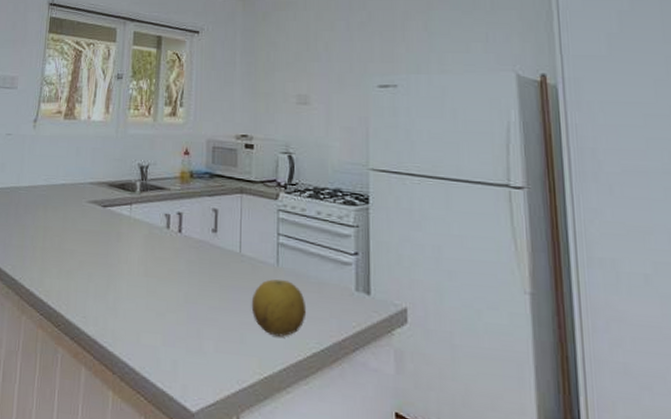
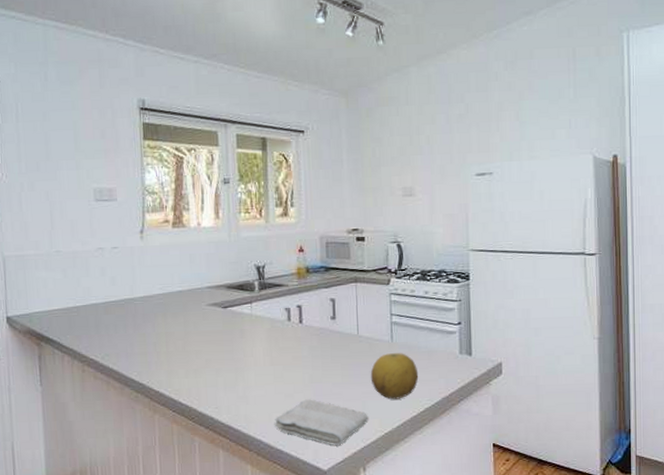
washcloth: none [141,321,246,383] -> present [274,399,369,445]

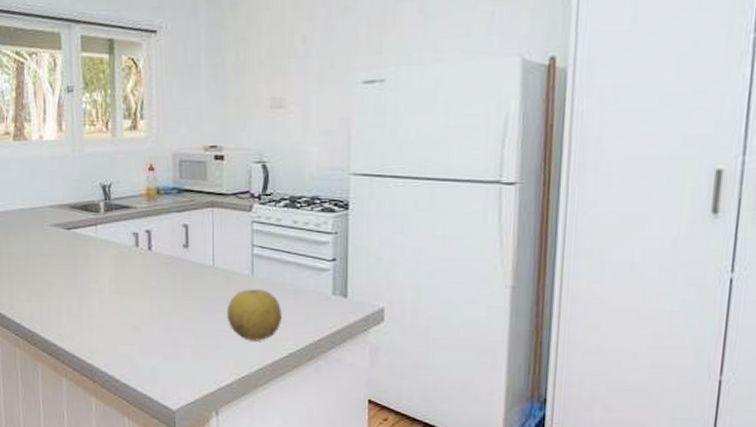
washcloth: present [274,399,369,445] -> none [119,333,223,385]

